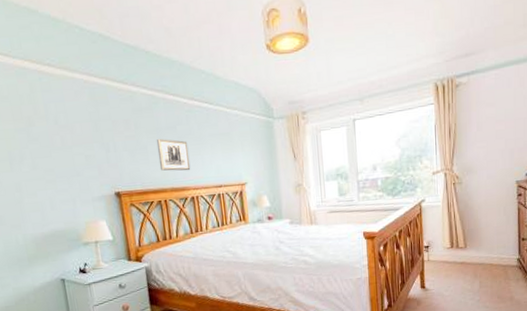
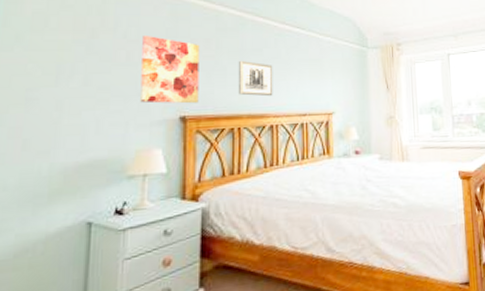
wall art: none [71,119,128,182] -> present [140,34,200,104]

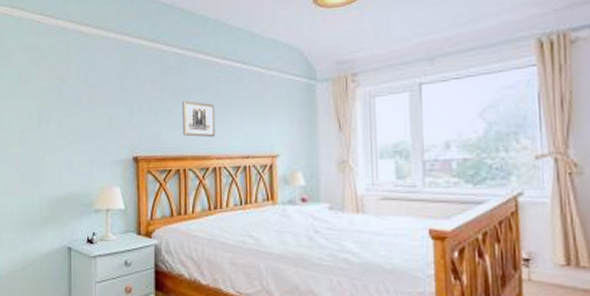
wall art: present [140,34,200,104] -> none [100,79,148,145]

